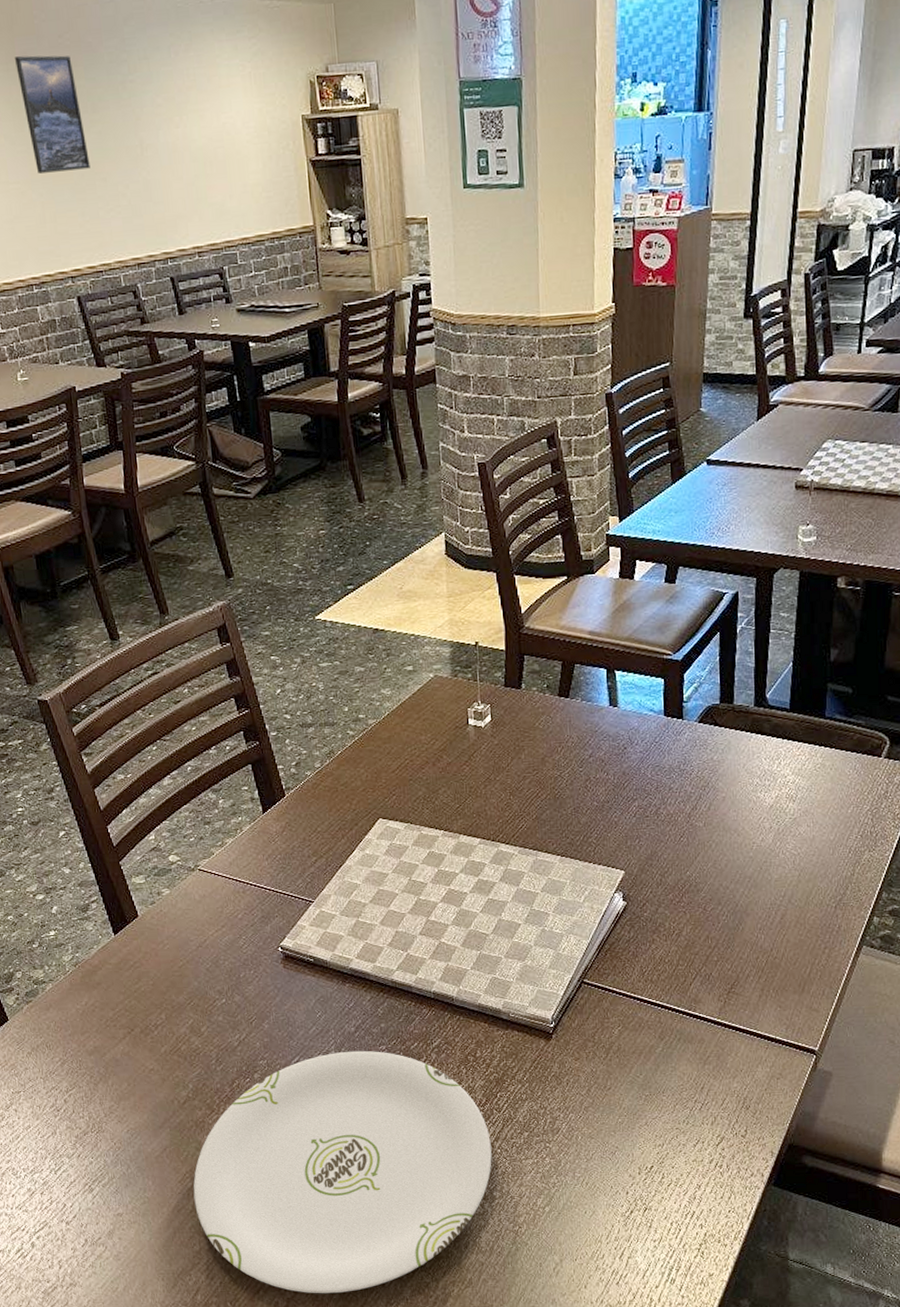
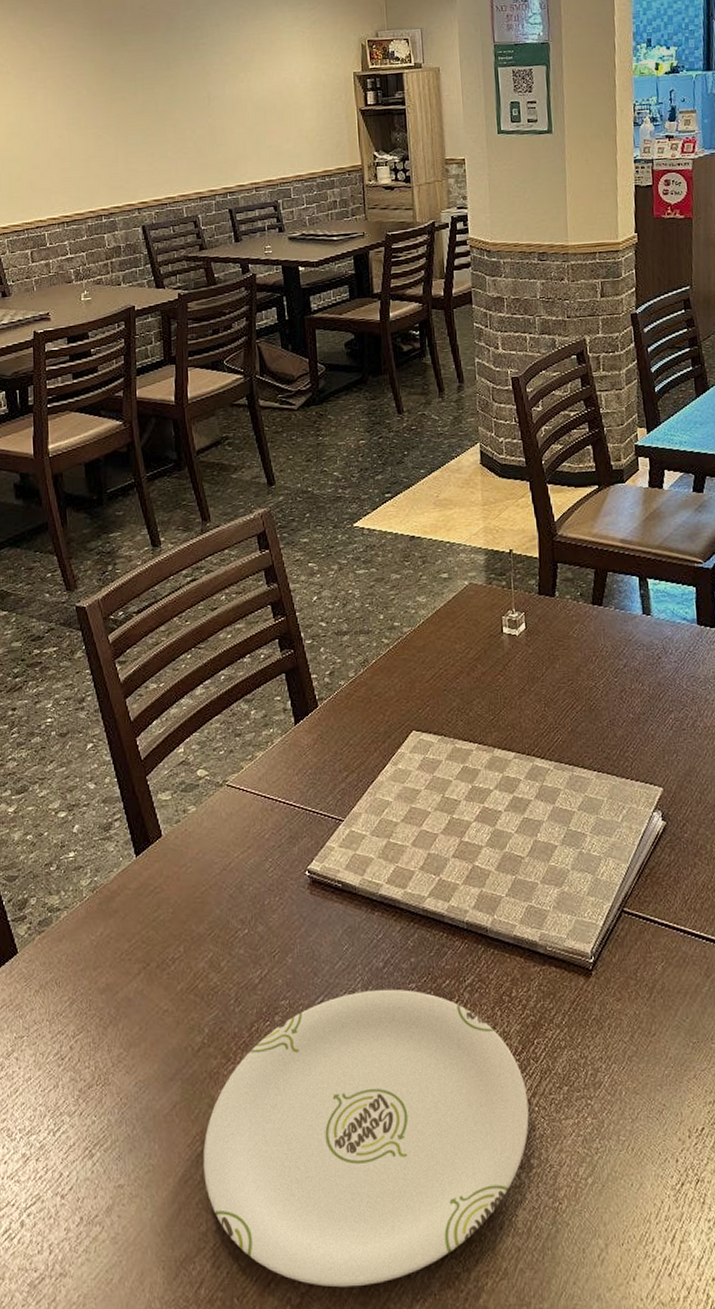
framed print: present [15,55,90,174] -> none [101,22,162,120]

